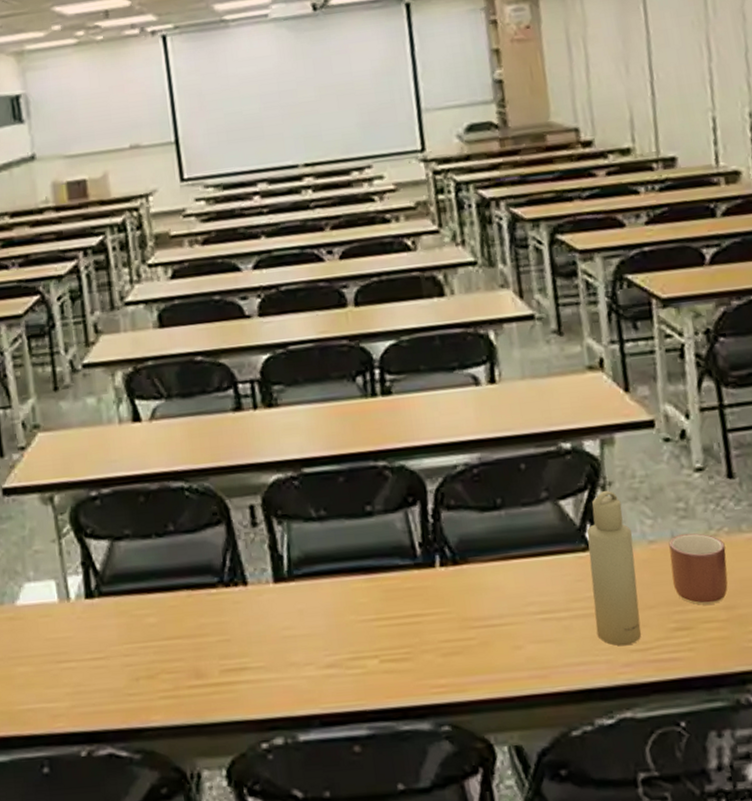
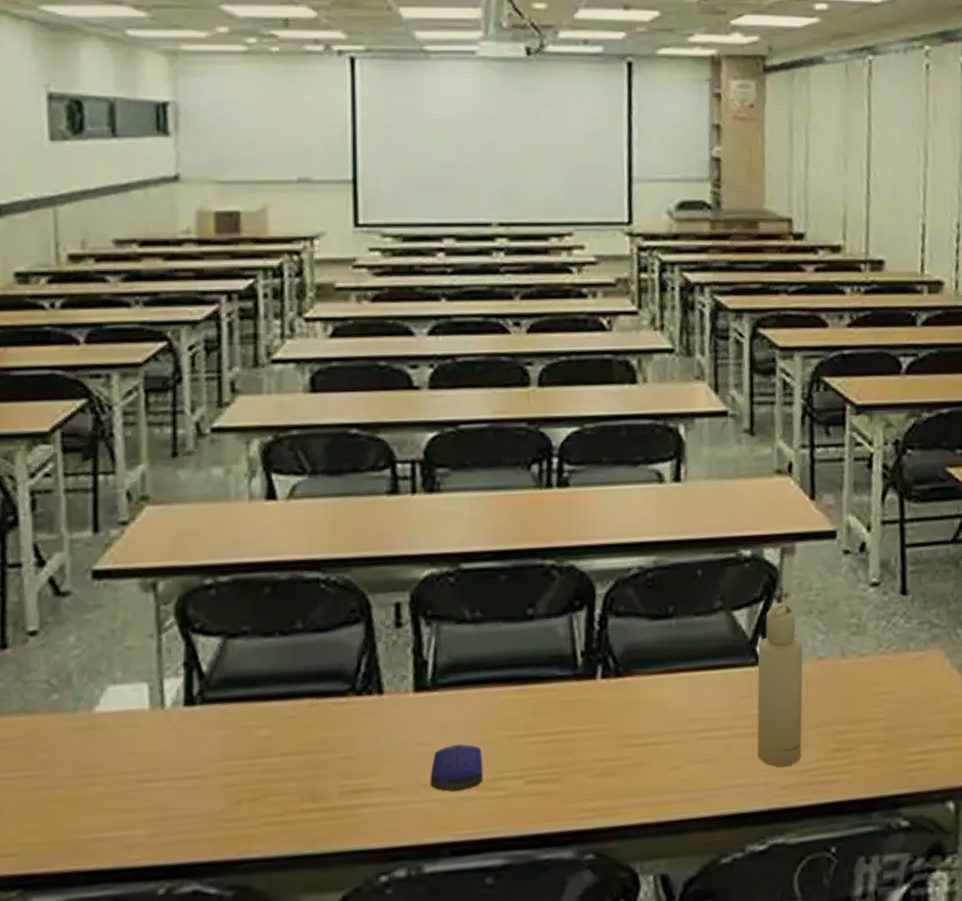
computer mouse: none [295,627,342,670] -> present [430,744,483,792]
mug: present [668,533,728,605] -> none [837,650,892,725]

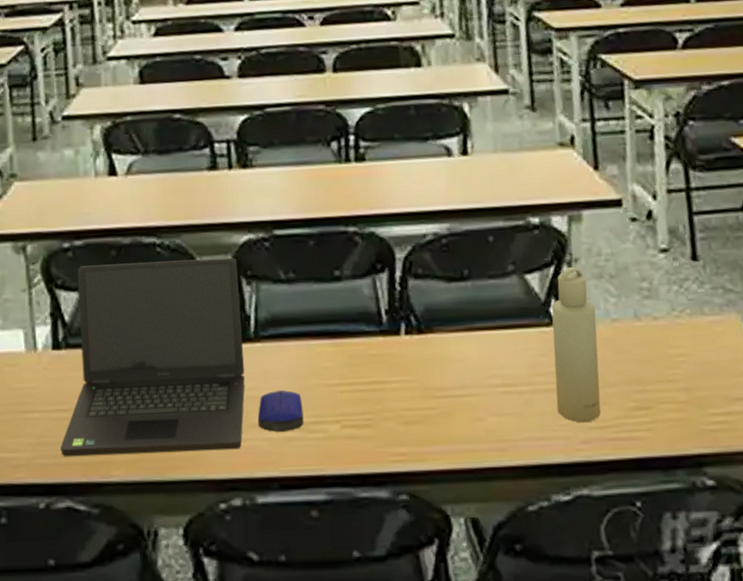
laptop: none [188,595,418,831] -> present [60,257,245,456]

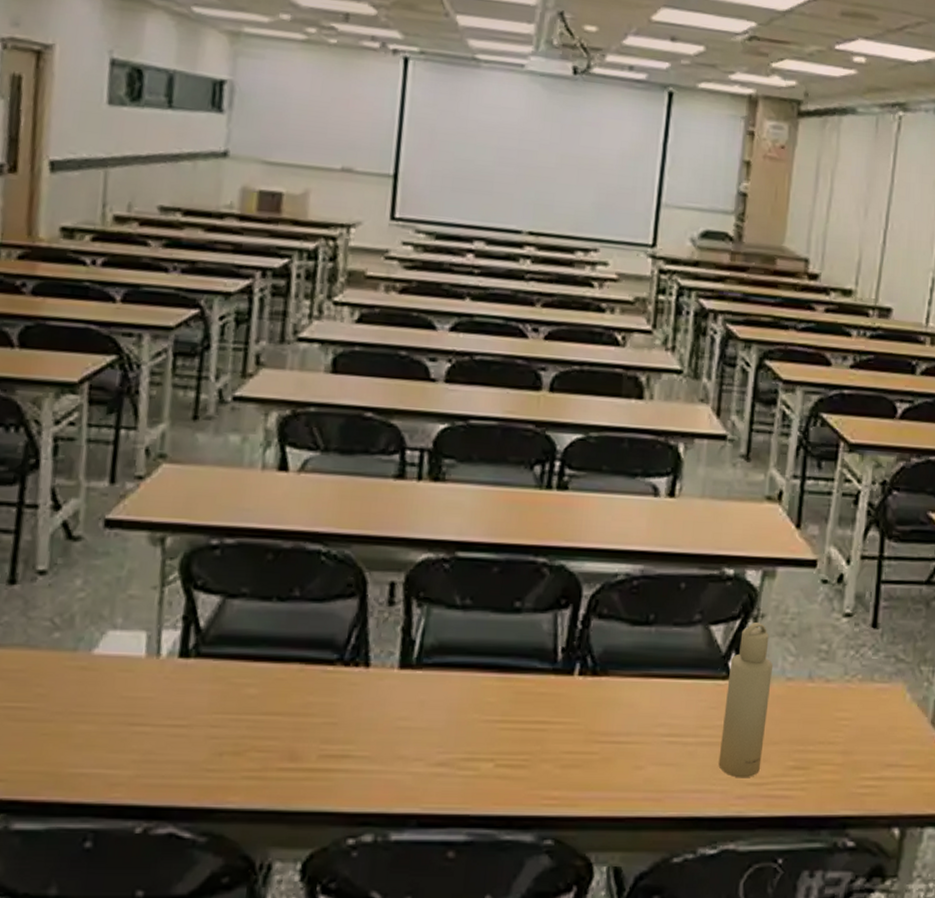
laptop: present [60,257,245,456] -> none [171,567,410,782]
computer mouse: present [257,390,304,432] -> none [404,722,457,766]

